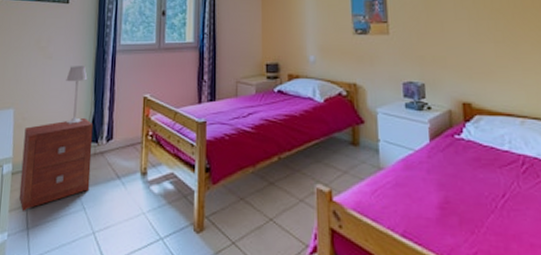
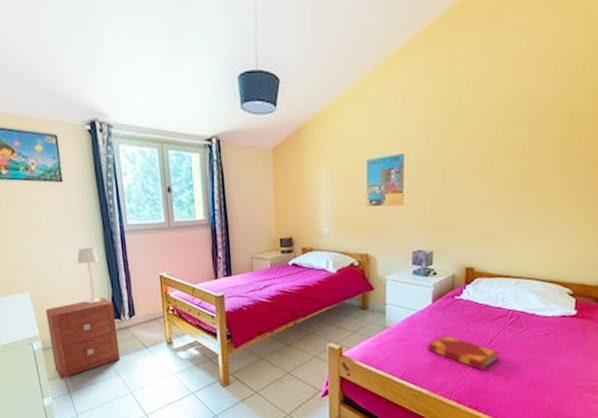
hardback book: none [430,182,519,232] -> present [428,335,500,371]

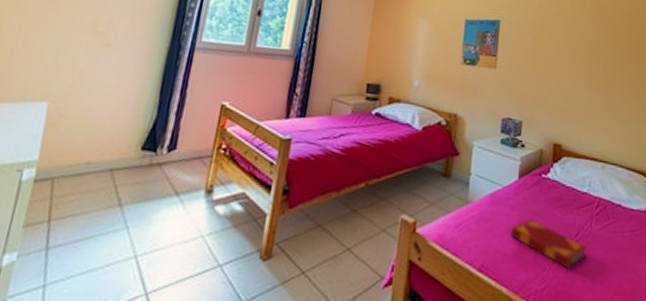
nightstand: present [45,297,121,379] -> none [40,121,154,227]
table lamp: present [76,246,102,304] -> none [118,58,154,128]

